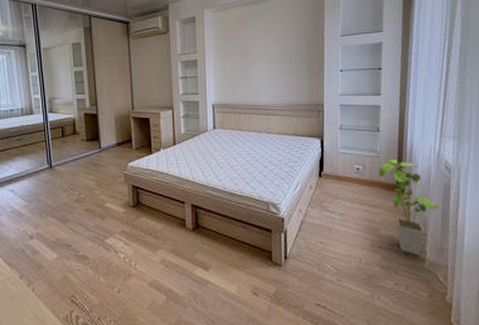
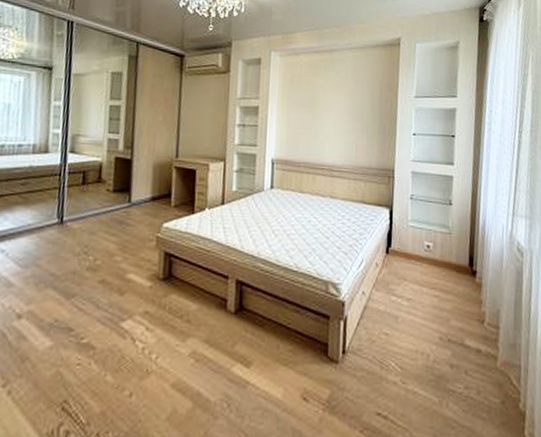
house plant: present [378,158,443,256] -> none [450,236,516,353]

